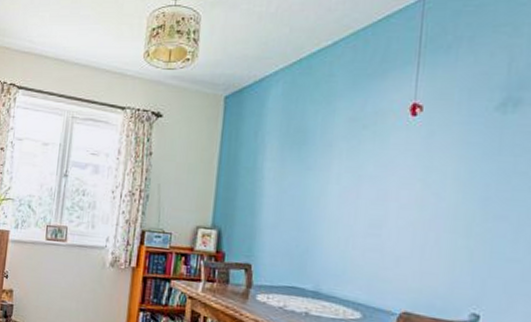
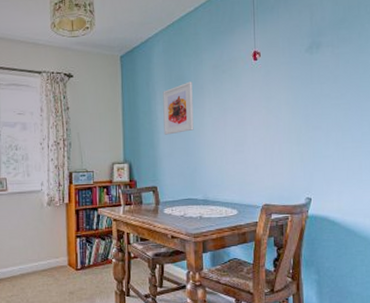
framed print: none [270,135,318,201] -> present [163,81,194,135]

